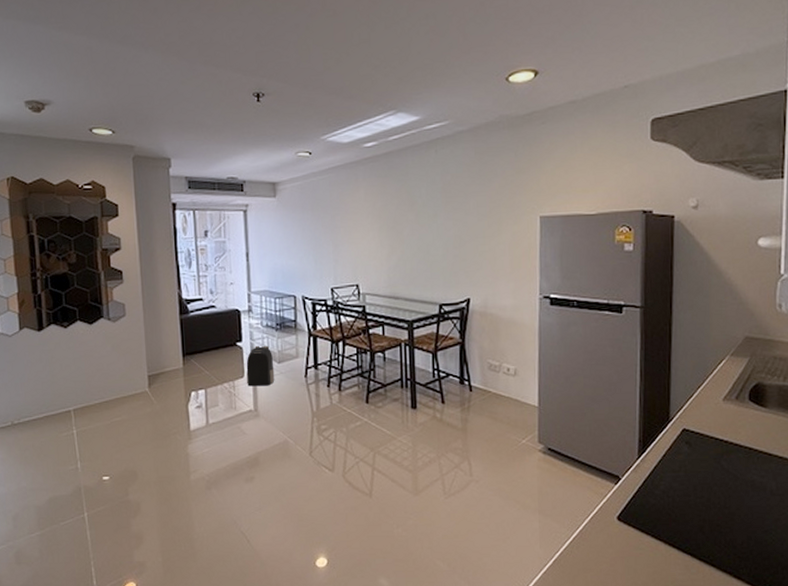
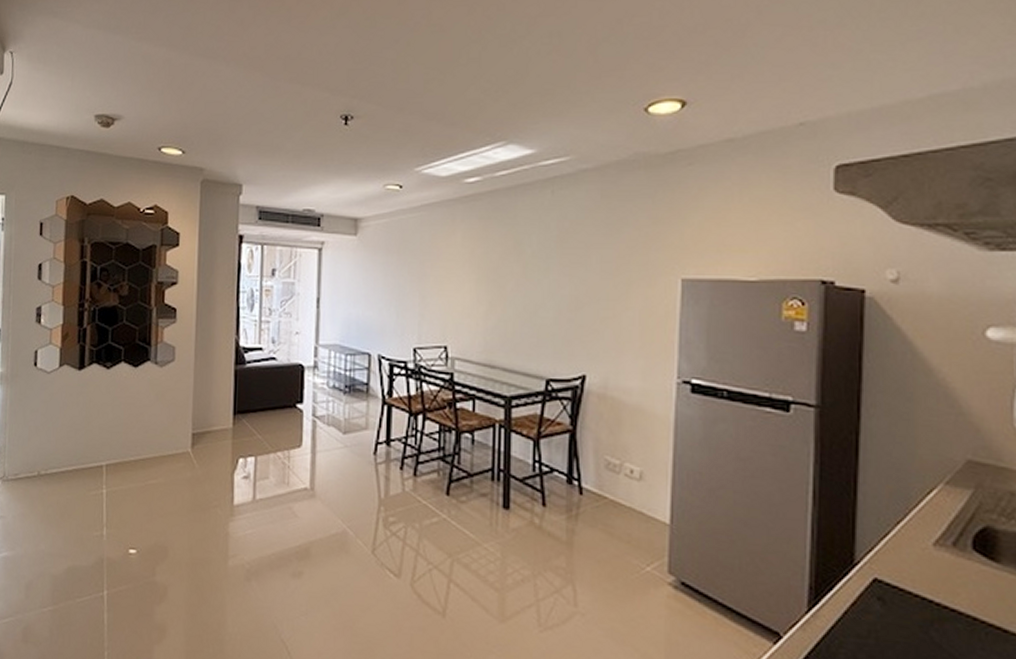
backpack: present [246,345,275,387] -> none [303,409,338,461]

